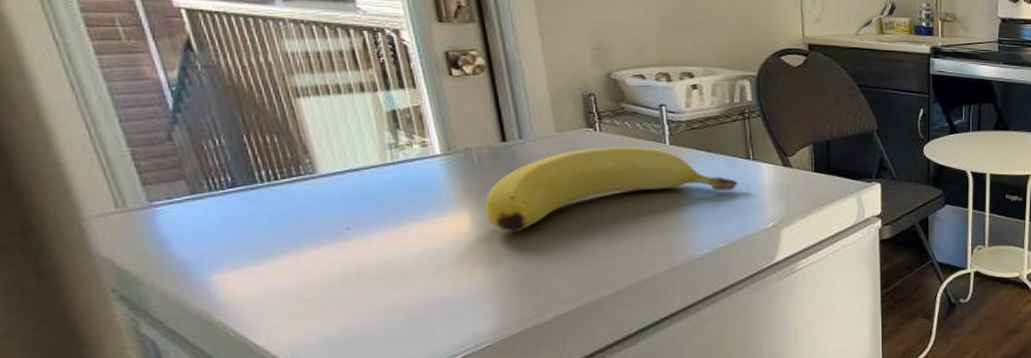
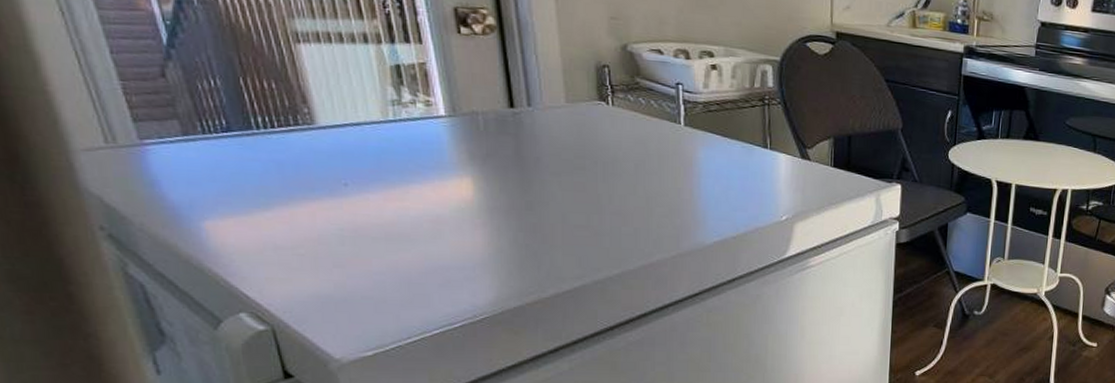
banana: present [485,147,738,233] -> none [489,122,753,204]

